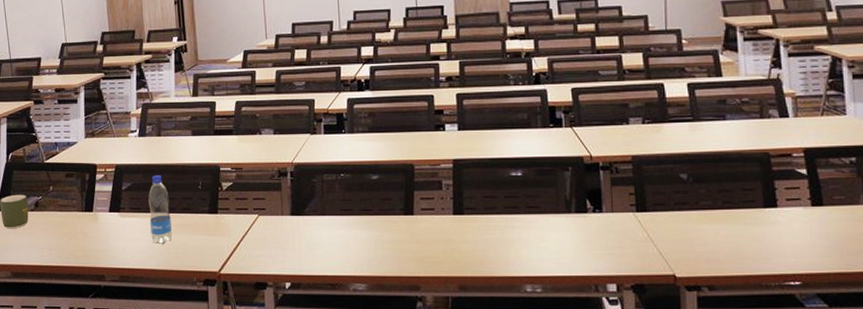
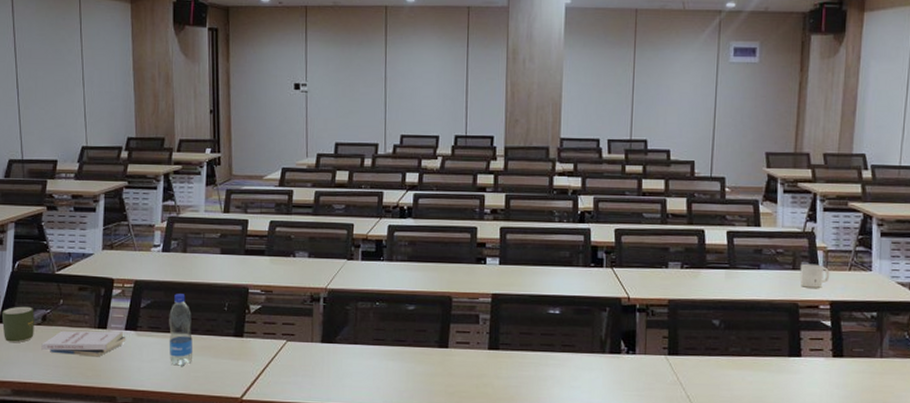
books: none [35,214,111,239] -> present [41,330,126,357]
mug: none [768,111,801,136] -> present [800,263,830,288]

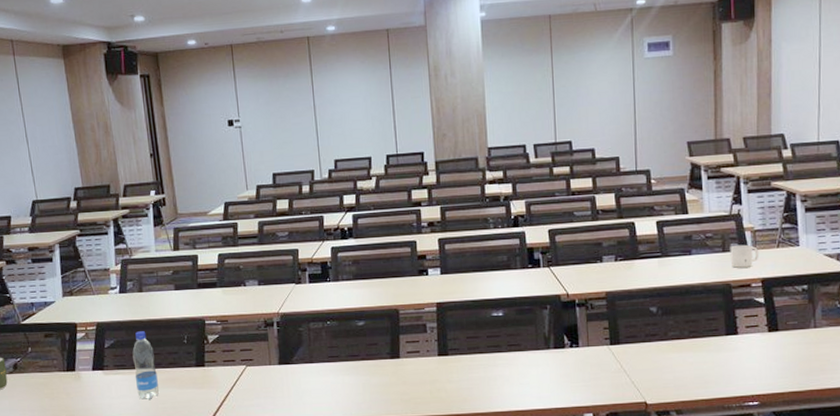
books: present [41,330,126,357] -> none [15,372,95,399]

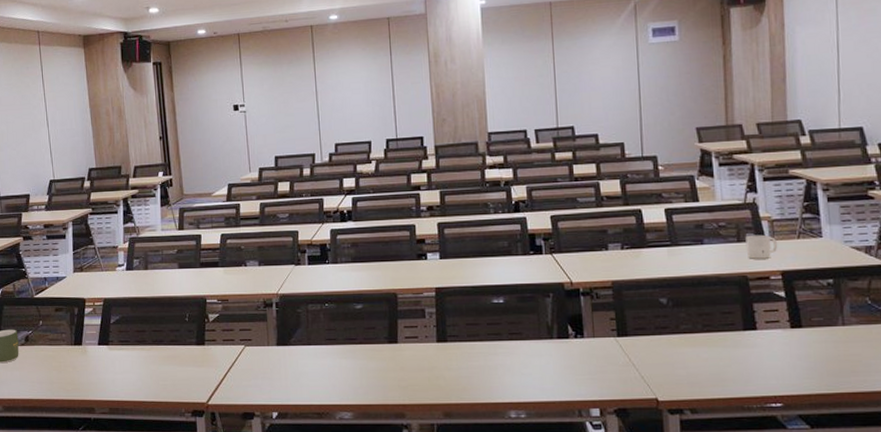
bottle: present [132,331,159,400] -> none [136,308,161,376]

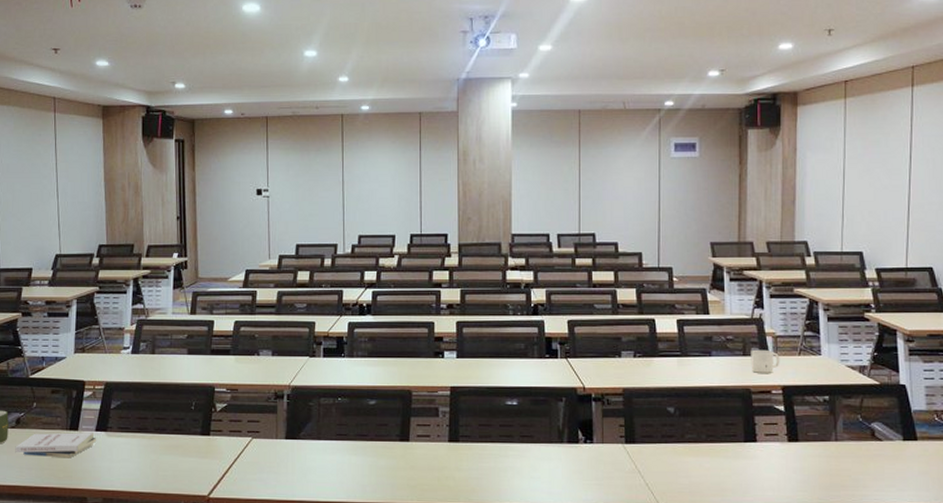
books: none [26,347,100,372] -> present [15,432,97,458]

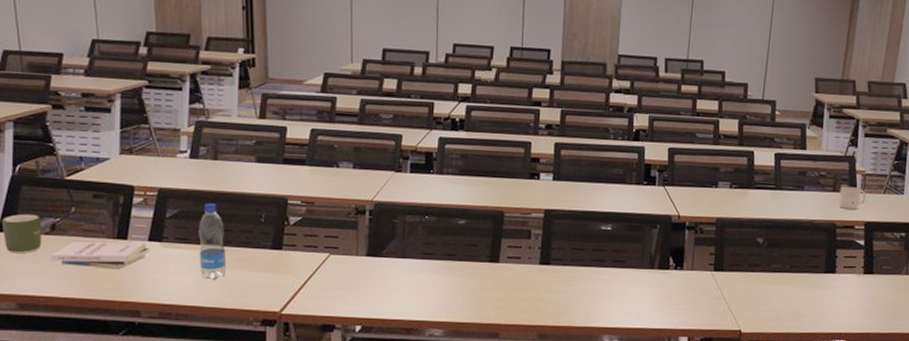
bottle: none [138,394,162,465] -> present [199,203,227,279]

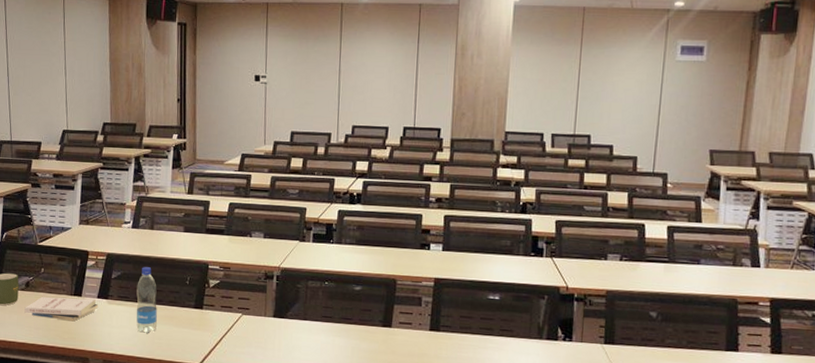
mug: present [839,186,867,209] -> none [740,260,772,285]

